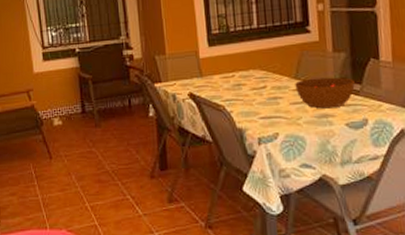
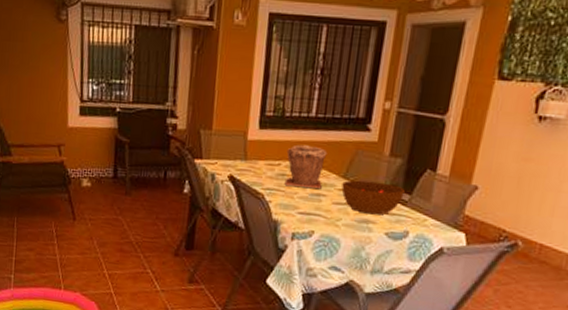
plant pot: none [237,54,277,95] -> present [284,144,328,189]

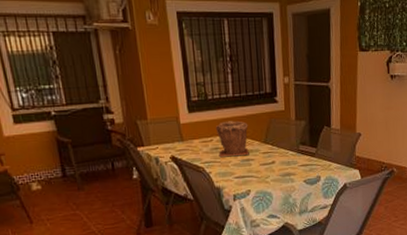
bowl: present [341,180,405,215] -> none [264,141,312,169]

